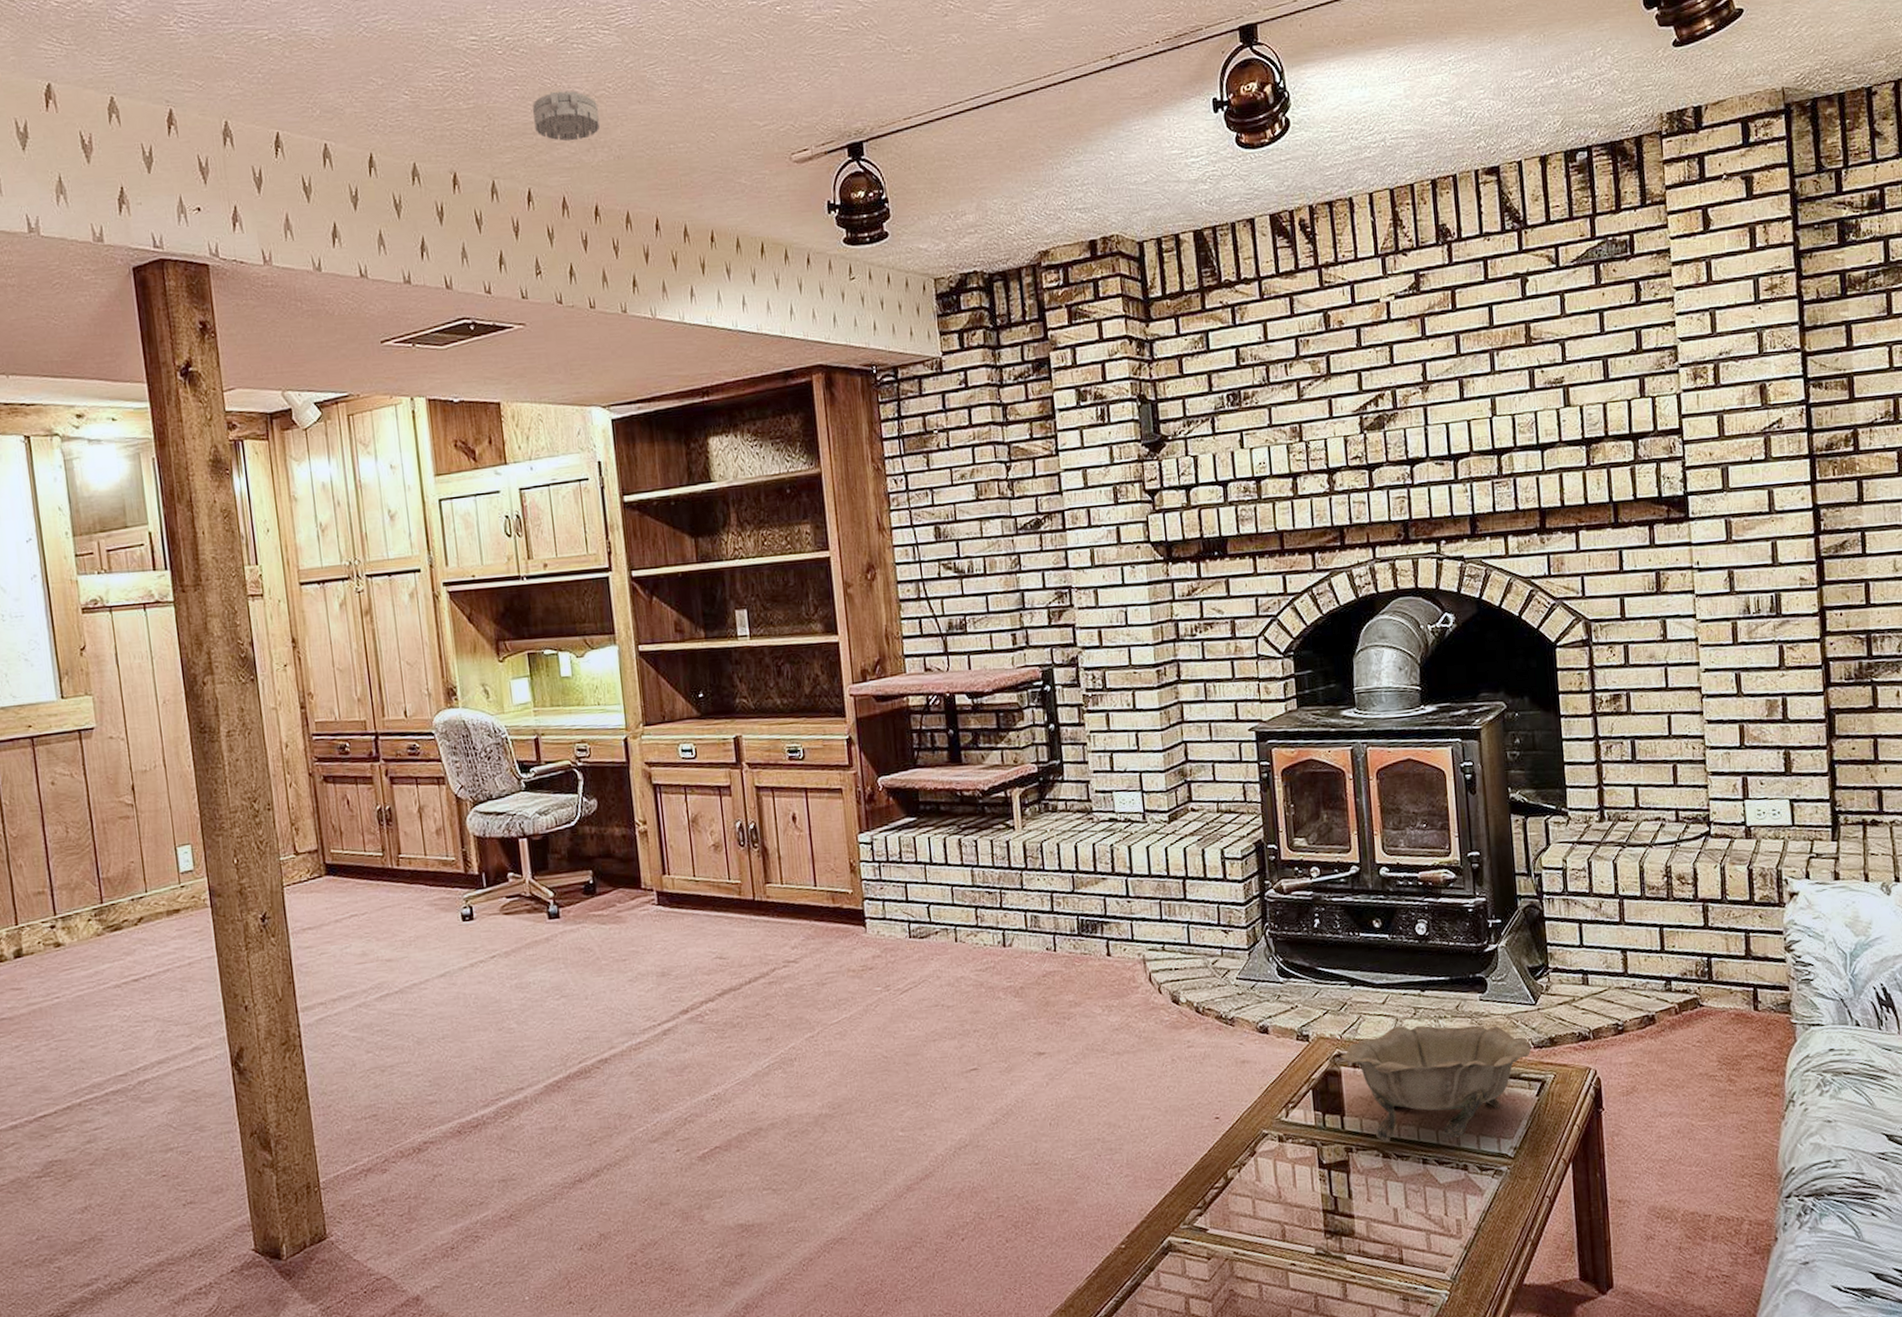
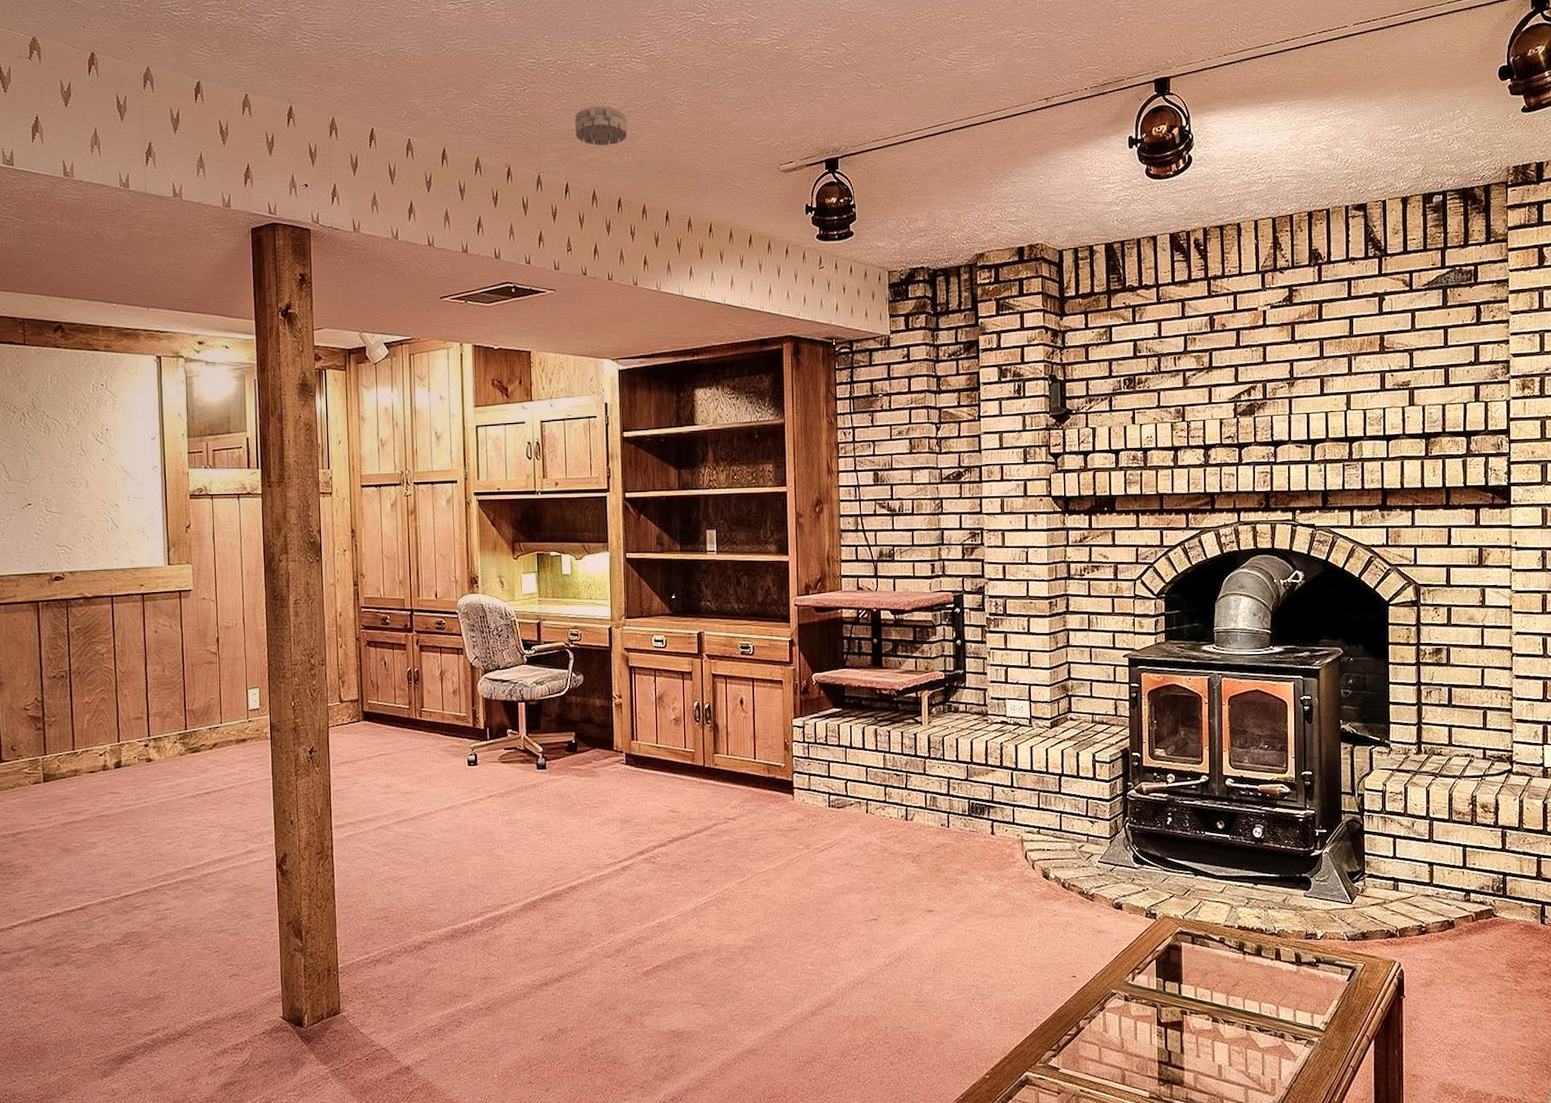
decorative bowl: present [1341,1025,1531,1143] -> none [1182,912,1346,1010]

